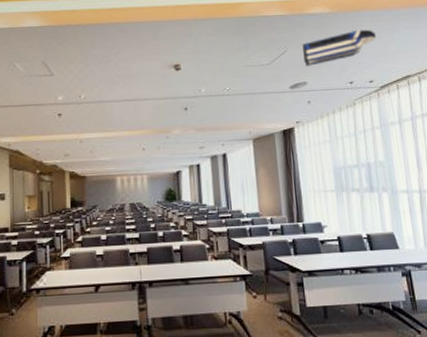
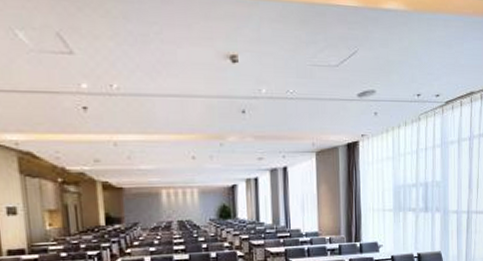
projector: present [302,29,377,66] -> none [374,34,448,72]

